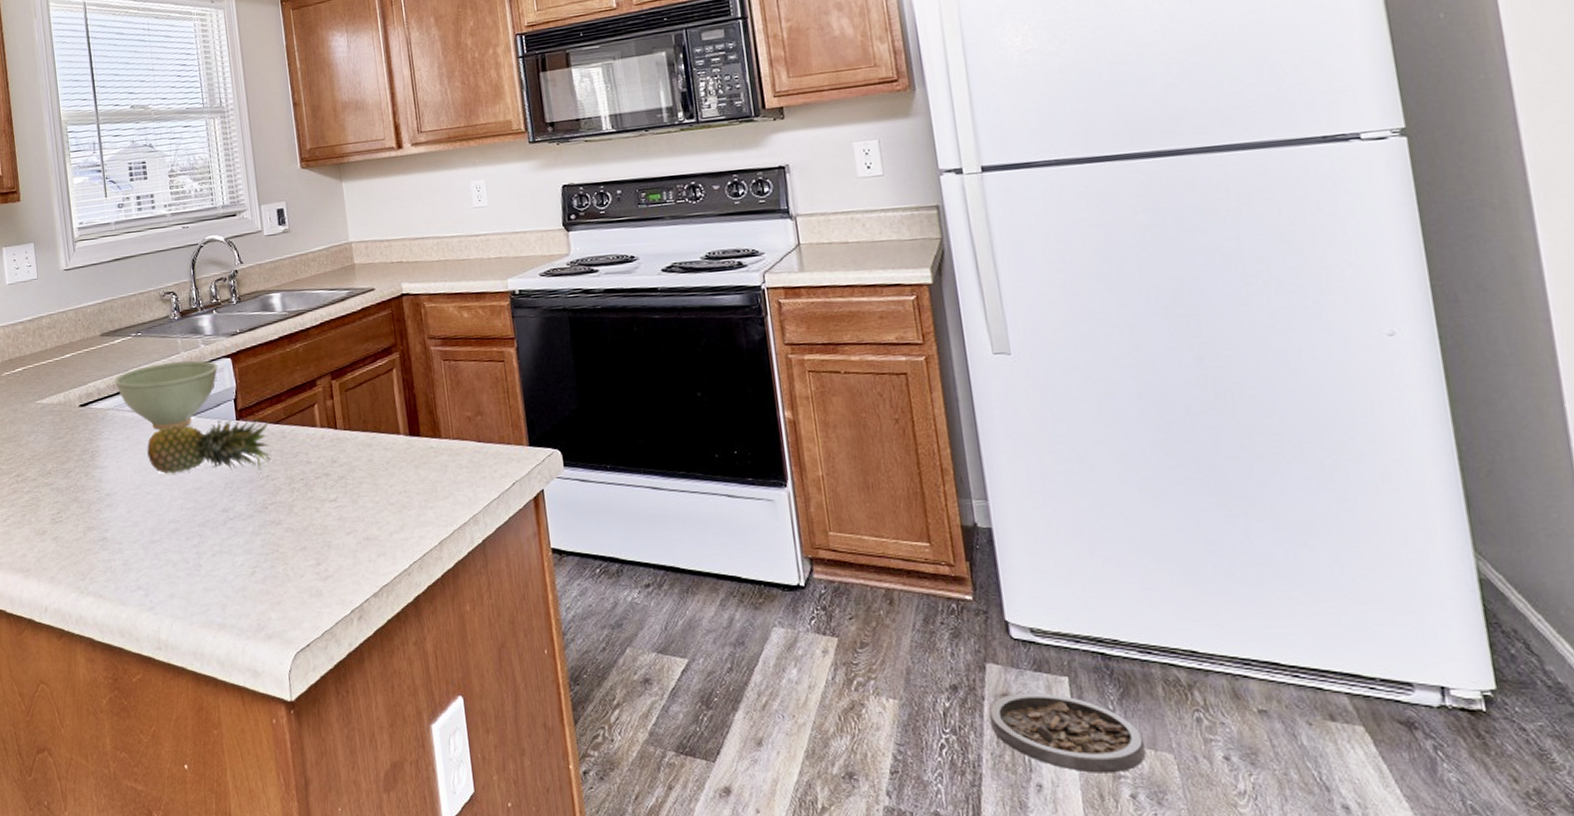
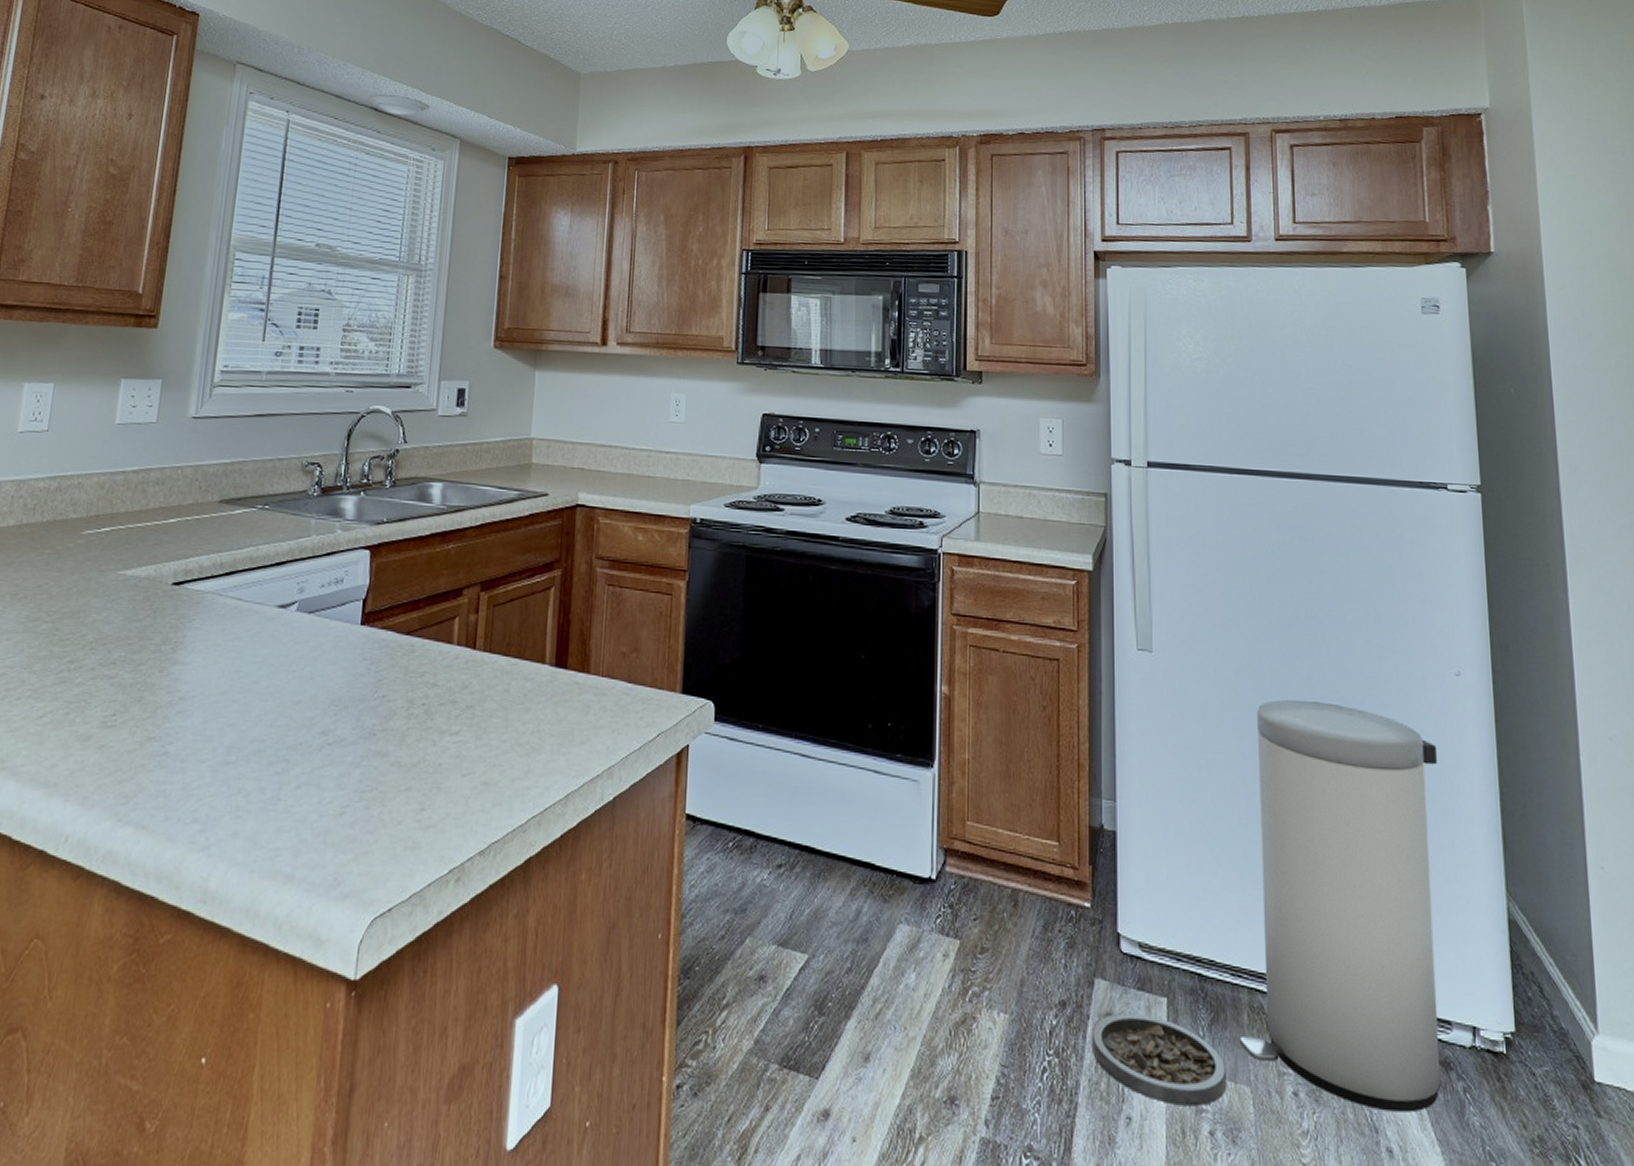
bowl: present [114,360,219,430] -> none [223,545,353,625]
fruit: present [147,419,272,474] -> none [243,621,400,687]
pedal bin: none [1141,381,1405,771] -> present [1239,700,1442,1113]

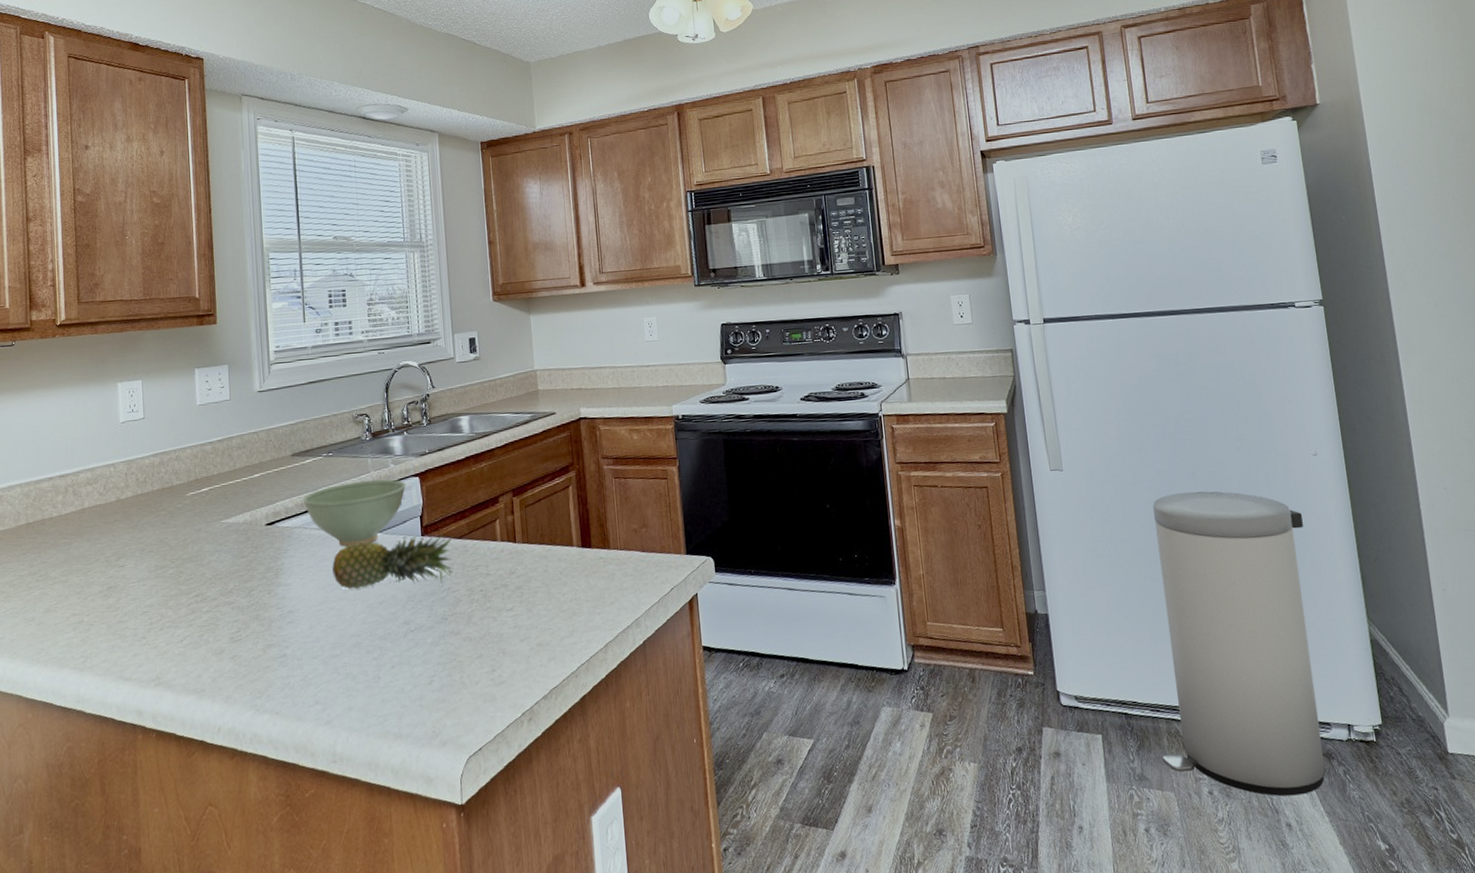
bowl: none [223,545,353,625] -> present [302,479,407,547]
fruit: none [243,621,400,687] -> present [332,534,454,590]
pet bowl: present [1091,1013,1227,1107] -> none [1044,749,1156,813]

